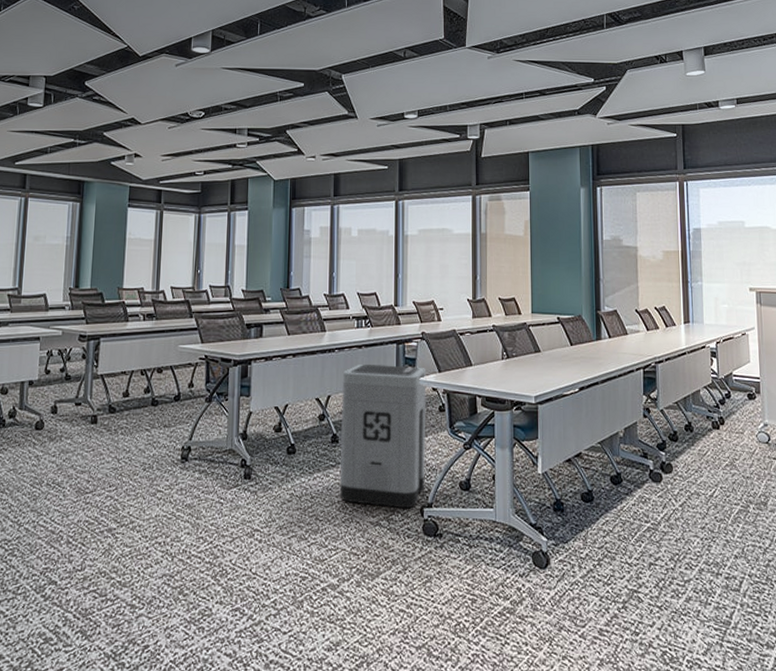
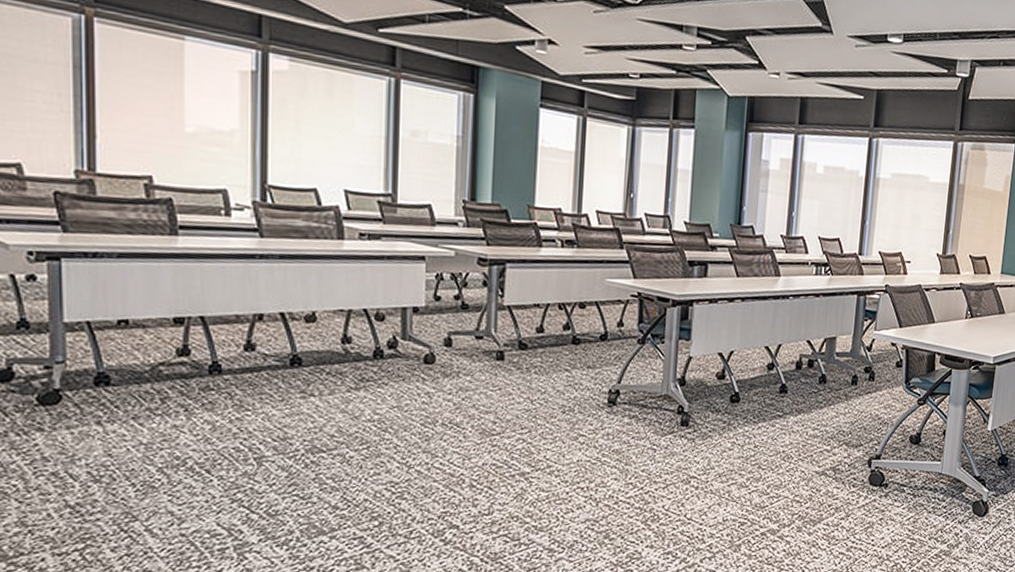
trash can: present [340,363,427,509] -> none [786,313,887,460]

